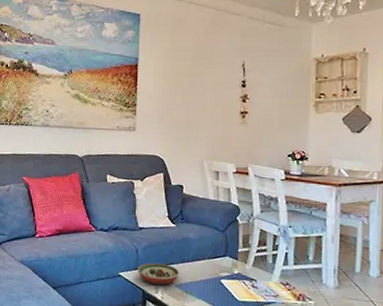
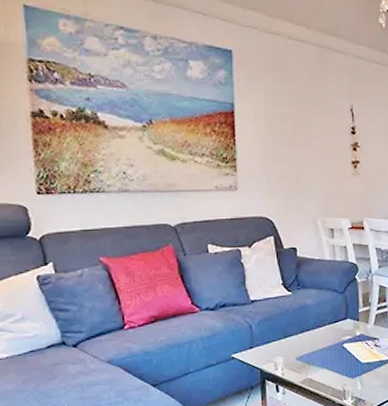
decorative bowl: present [137,263,180,285] -> none [252,337,300,361]

